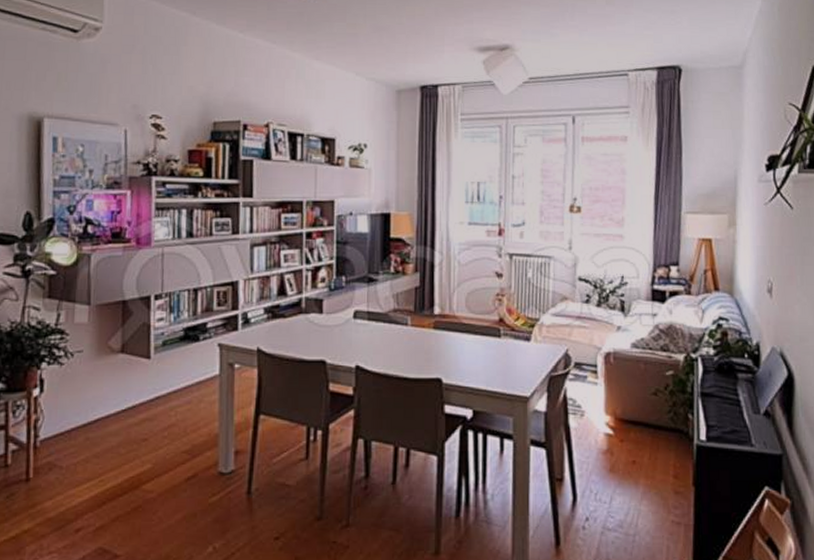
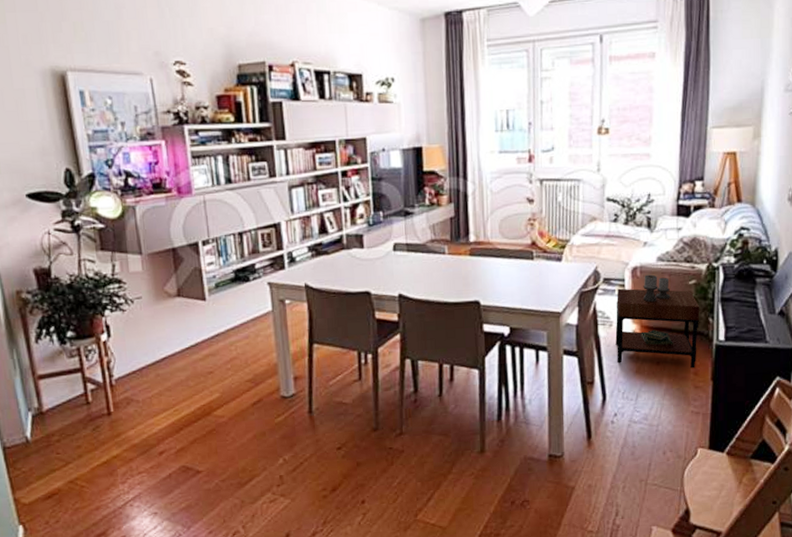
side table: none [587,362,679,471] -> present [615,274,700,369]

